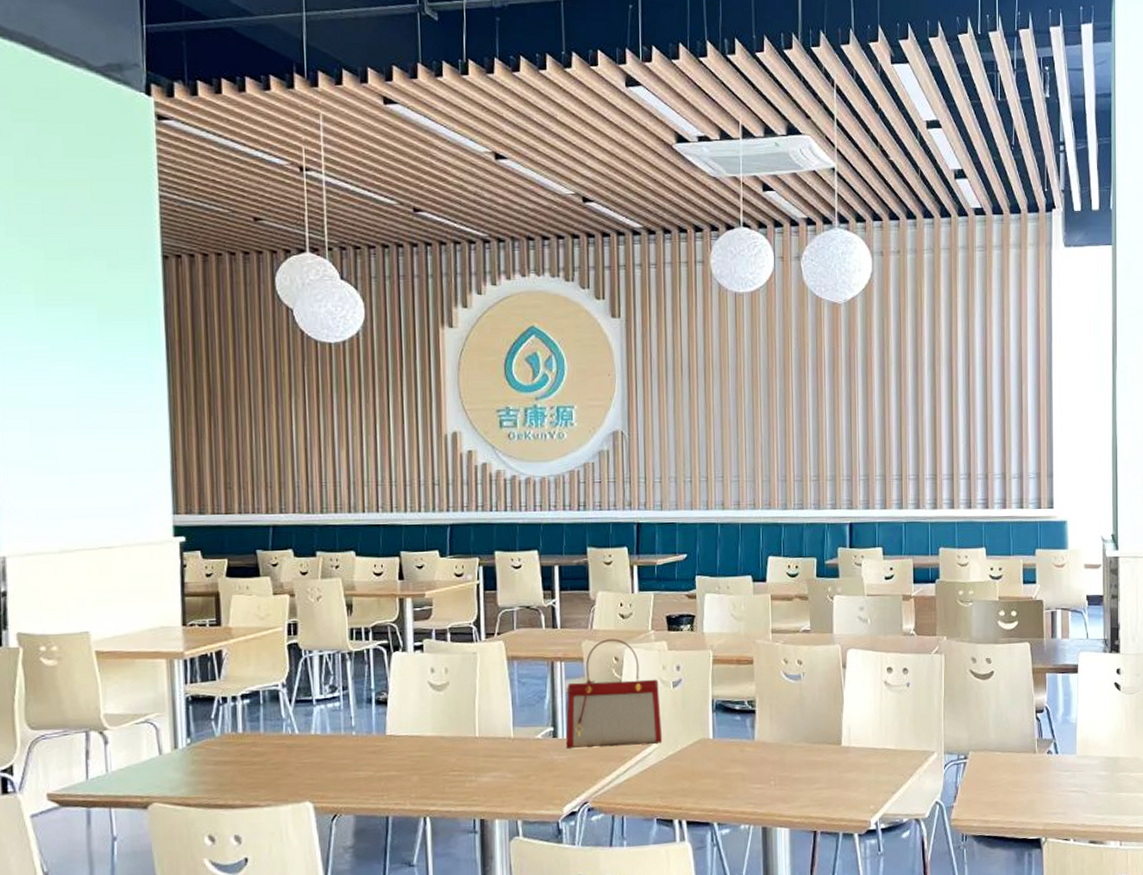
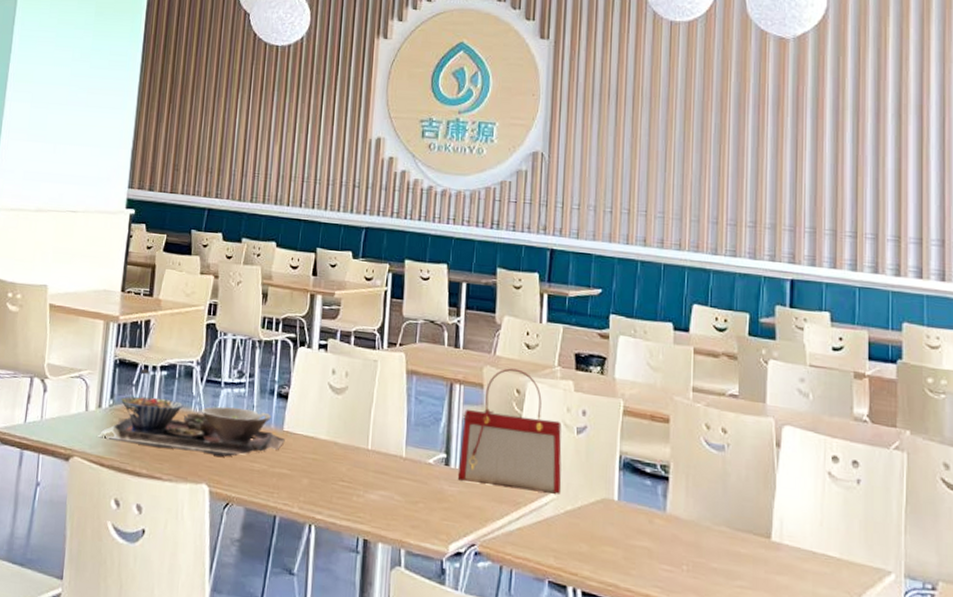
food tray: none [177,700,389,779] -> present [97,368,285,457]

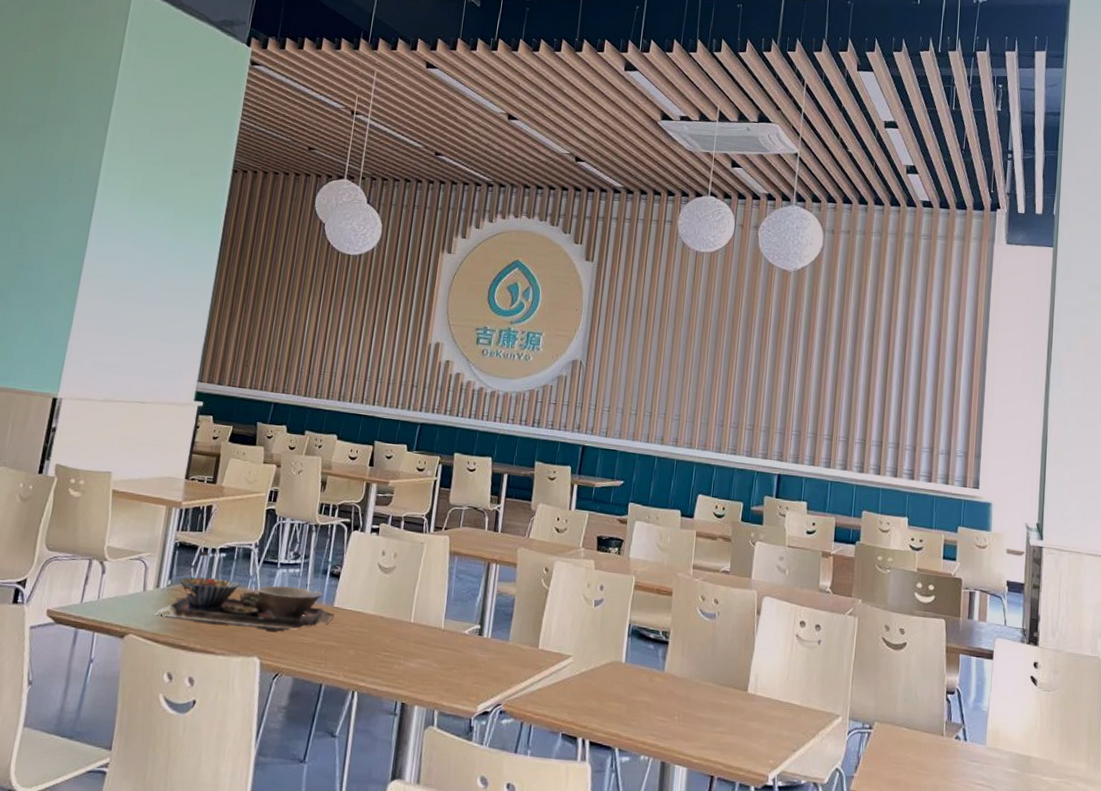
handbag: present [458,368,562,494] -> none [489,549,582,658]

